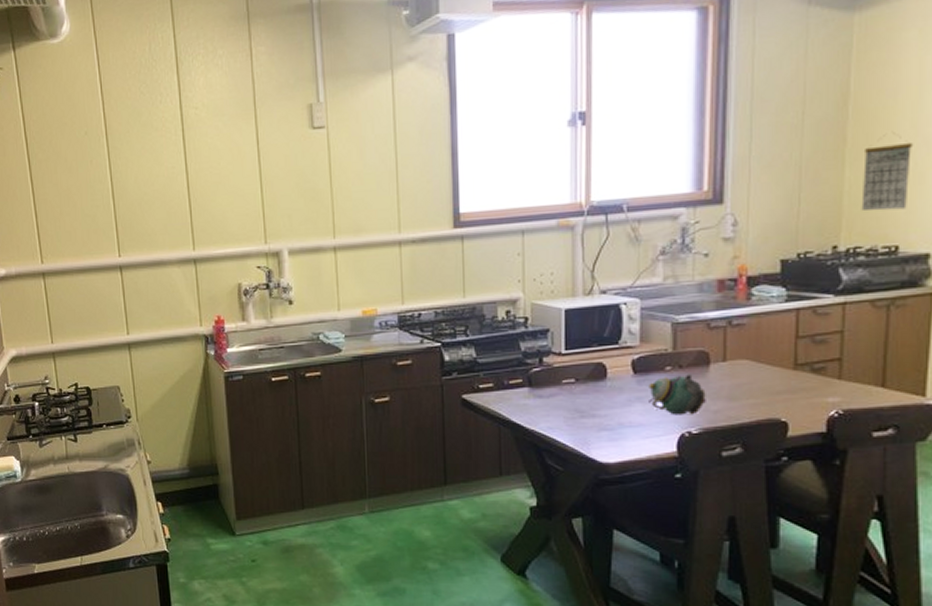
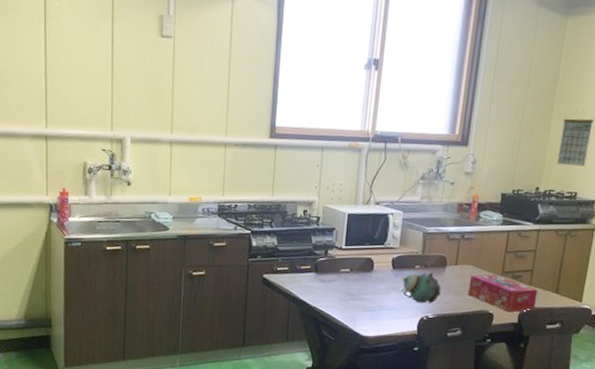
tissue box: none [746,369,852,417] -> present [468,274,538,312]

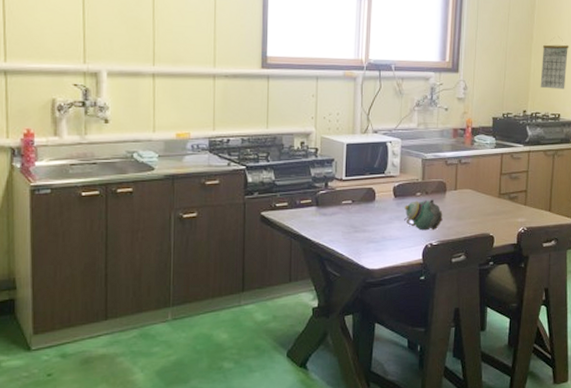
tissue box: present [468,274,538,312] -> none [469,197,533,233]

